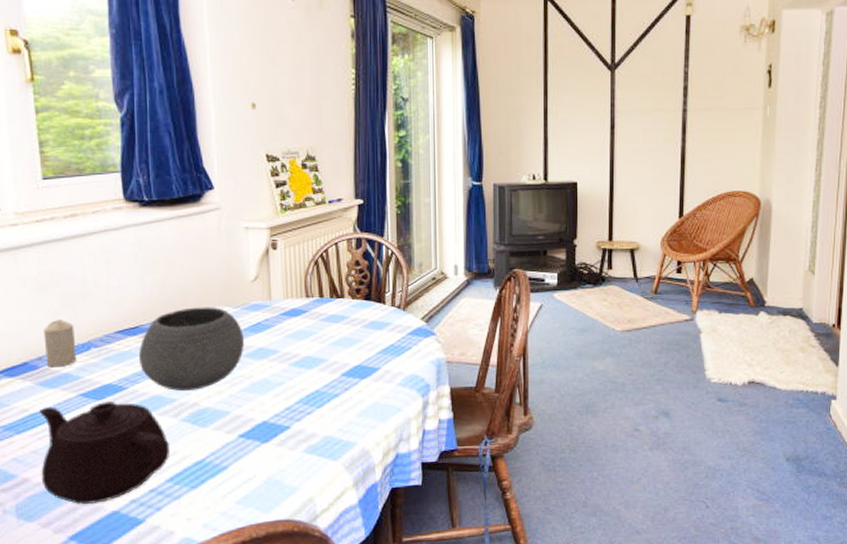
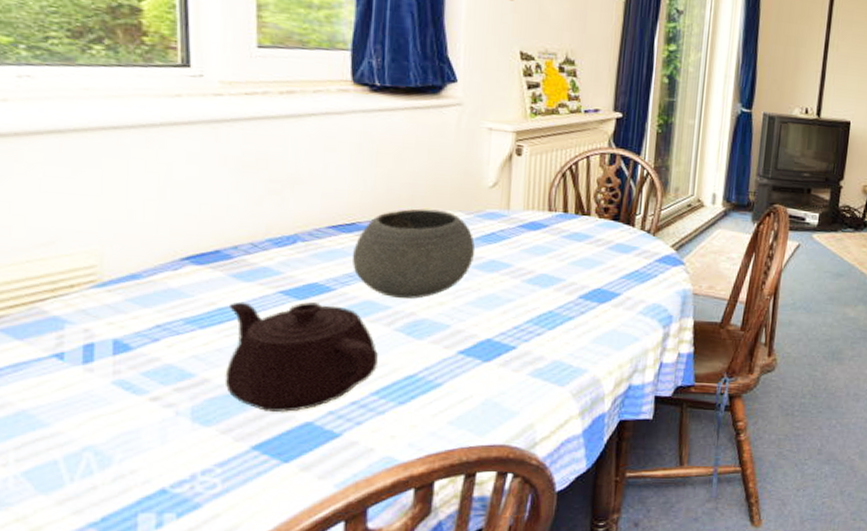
candle: present [43,320,77,367] -> none [242,206,280,259]

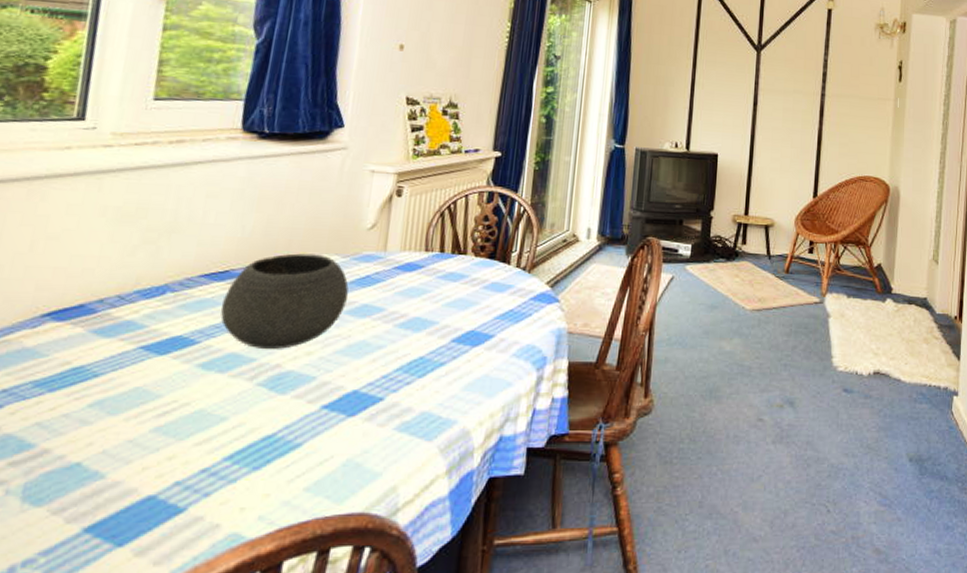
teapot: present [224,301,378,412] -> none [65,358,237,485]

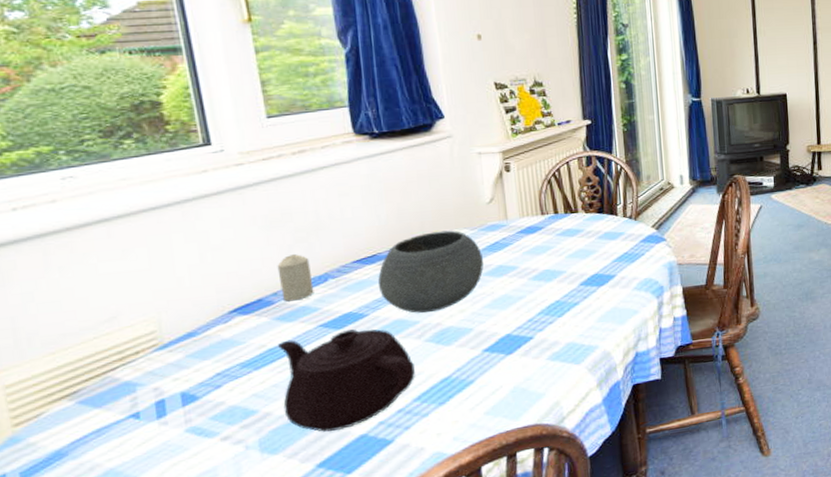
teapot: none [65,358,237,485] -> present [278,329,415,432]
candle: none [107,257,152,313] -> present [277,254,314,302]

